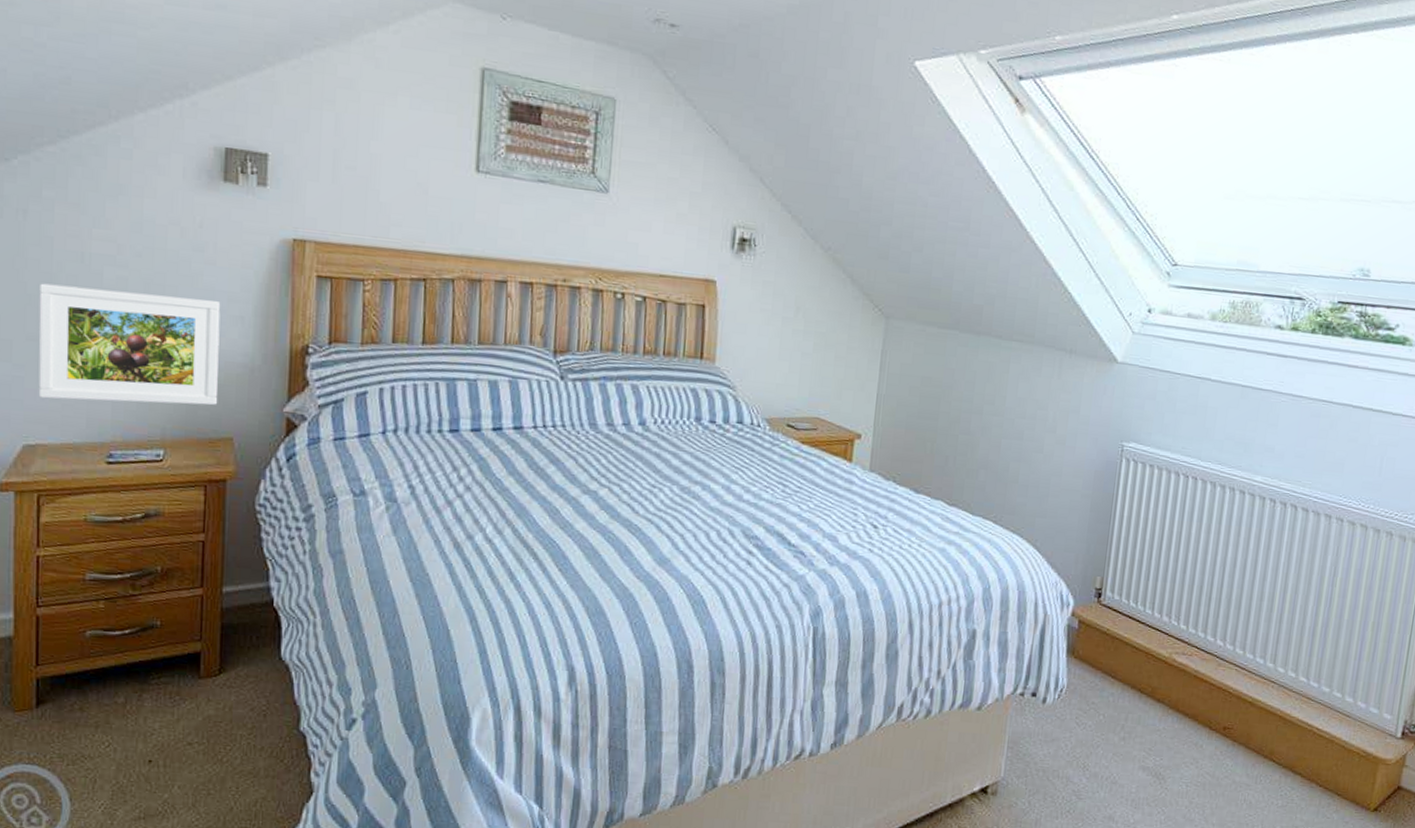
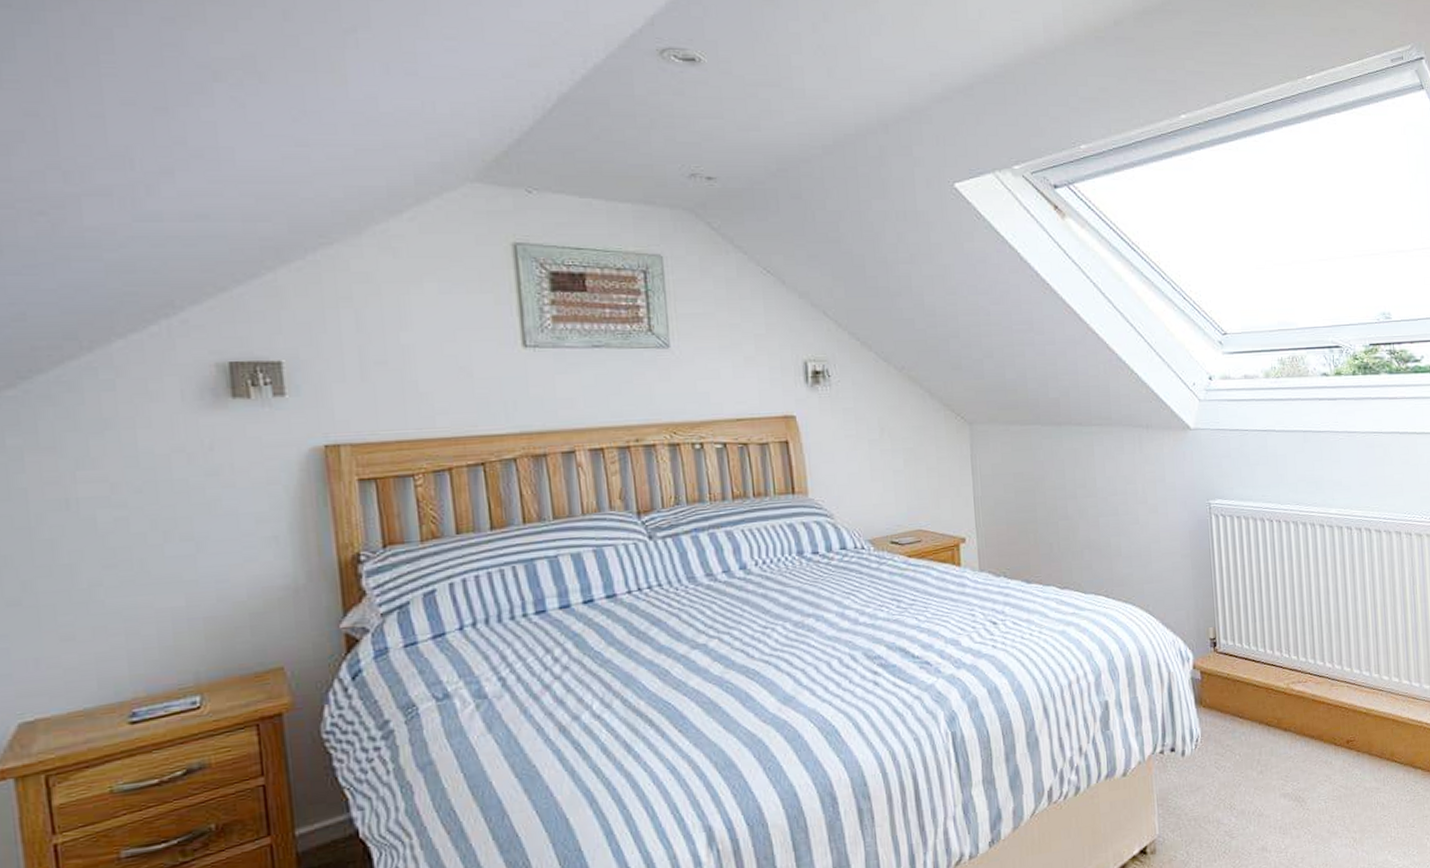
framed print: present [38,283,221,406] -> none [16,525,260,668]

